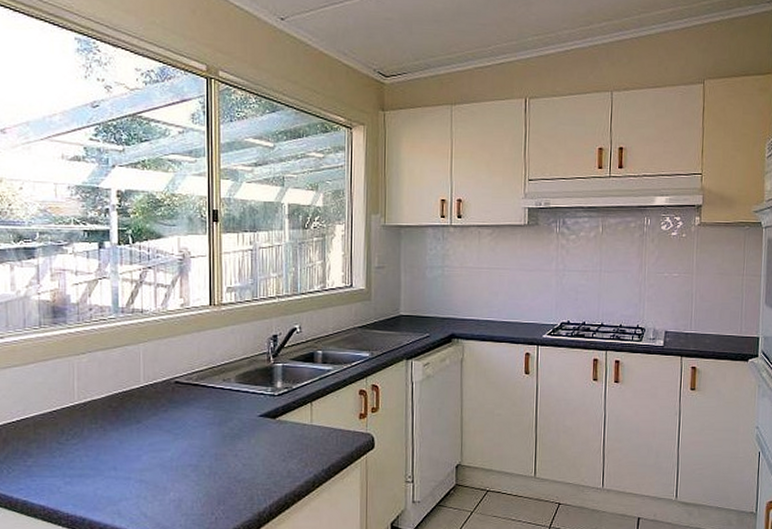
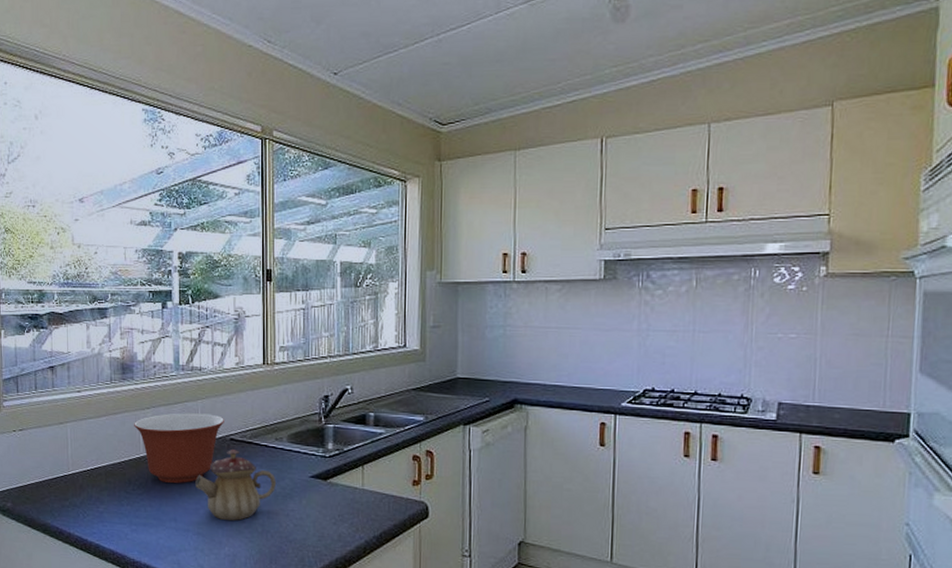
mixing bowl: none [67,357,168,430] -> present [134,413,224,483]
teapot: none [137,391,225,465] -> present [195,448,277,521]

